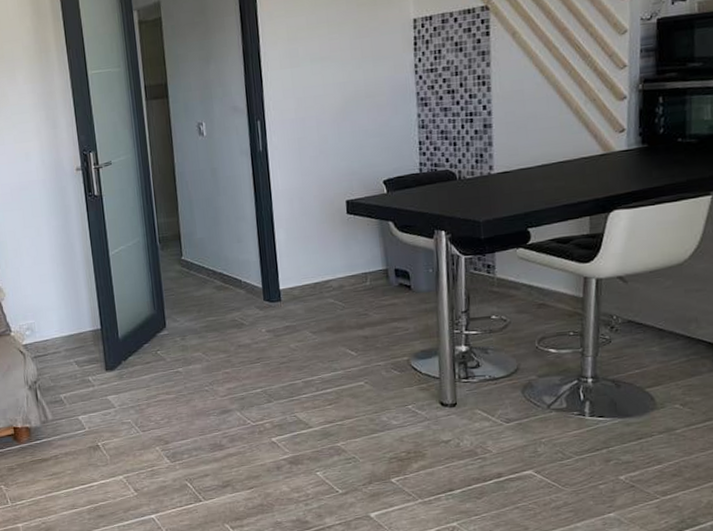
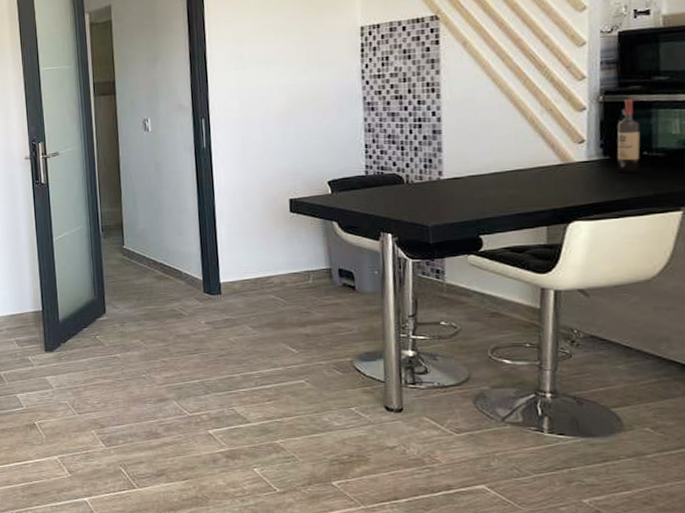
wine bottle: none [654,86,676,161] -> present [617,99,641,173]

